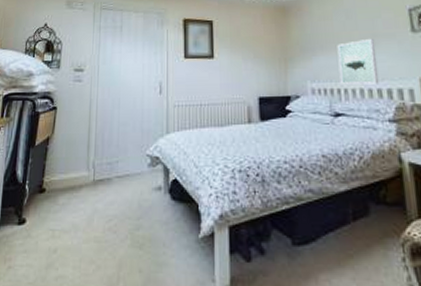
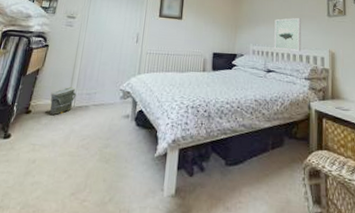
bag: none [65,157,95,192] -> present [50,87,76,115]

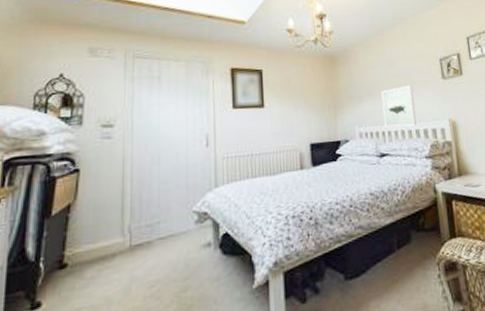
bag: present [50,87,76,115] -> none [93,220,132,263]

